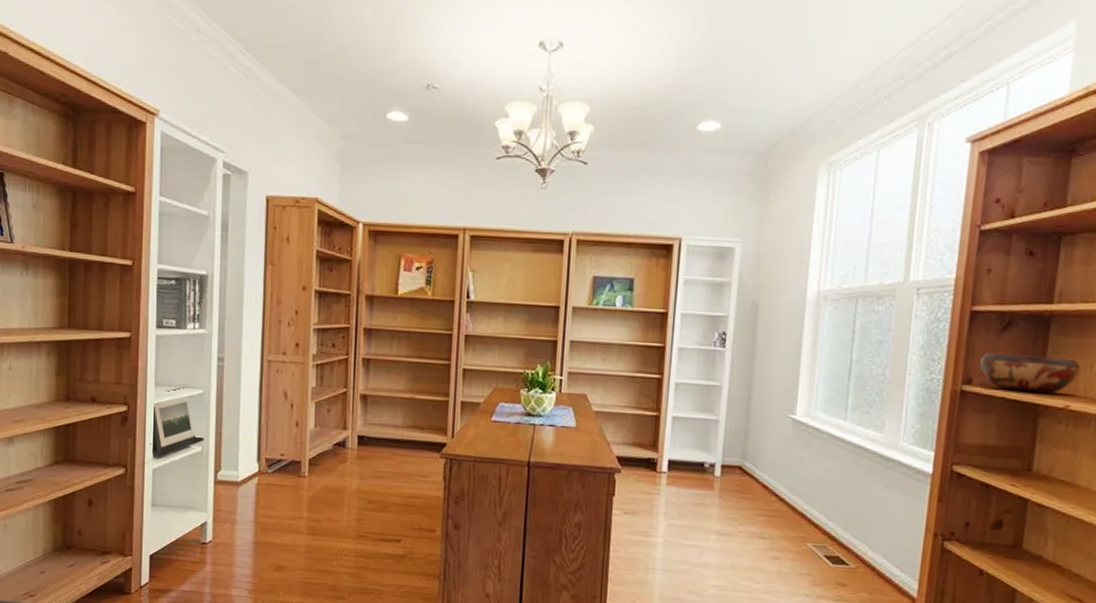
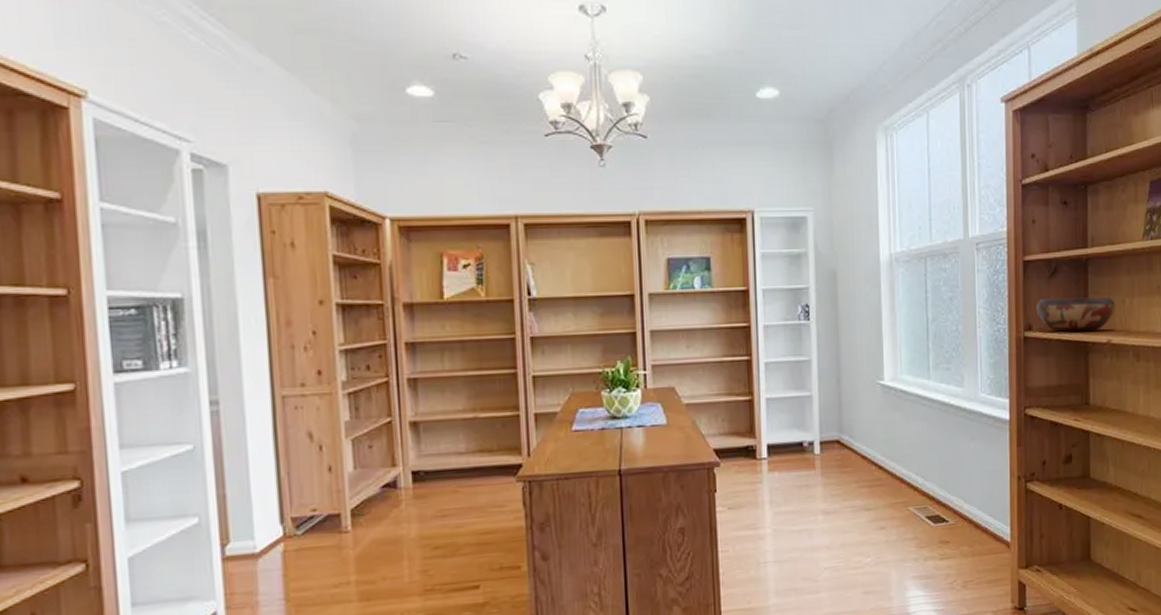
picture frame: present [150,386,204,459] -> none [121,443,202,544]

